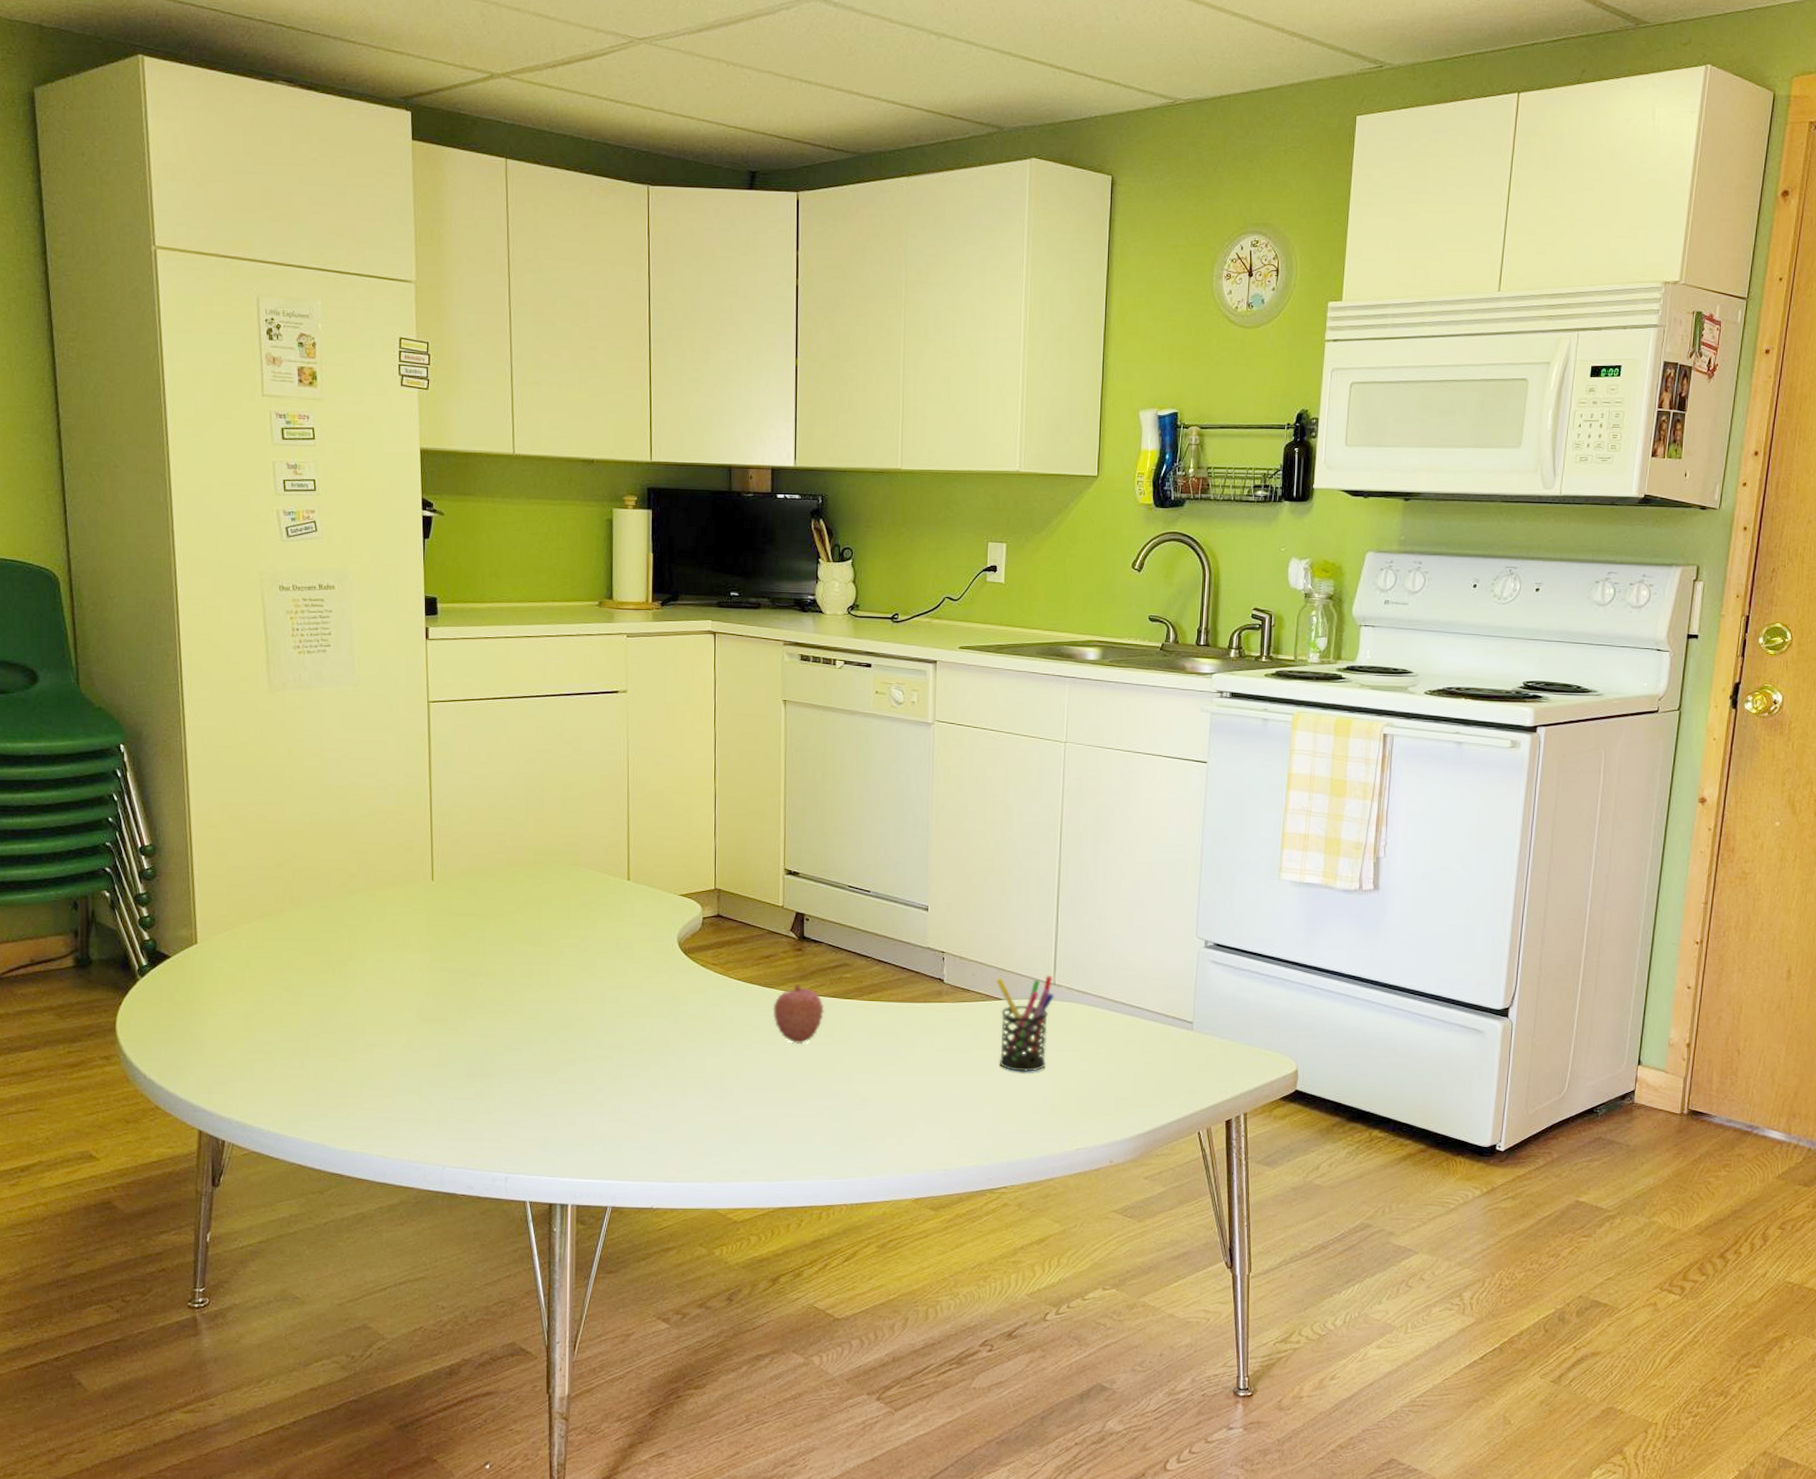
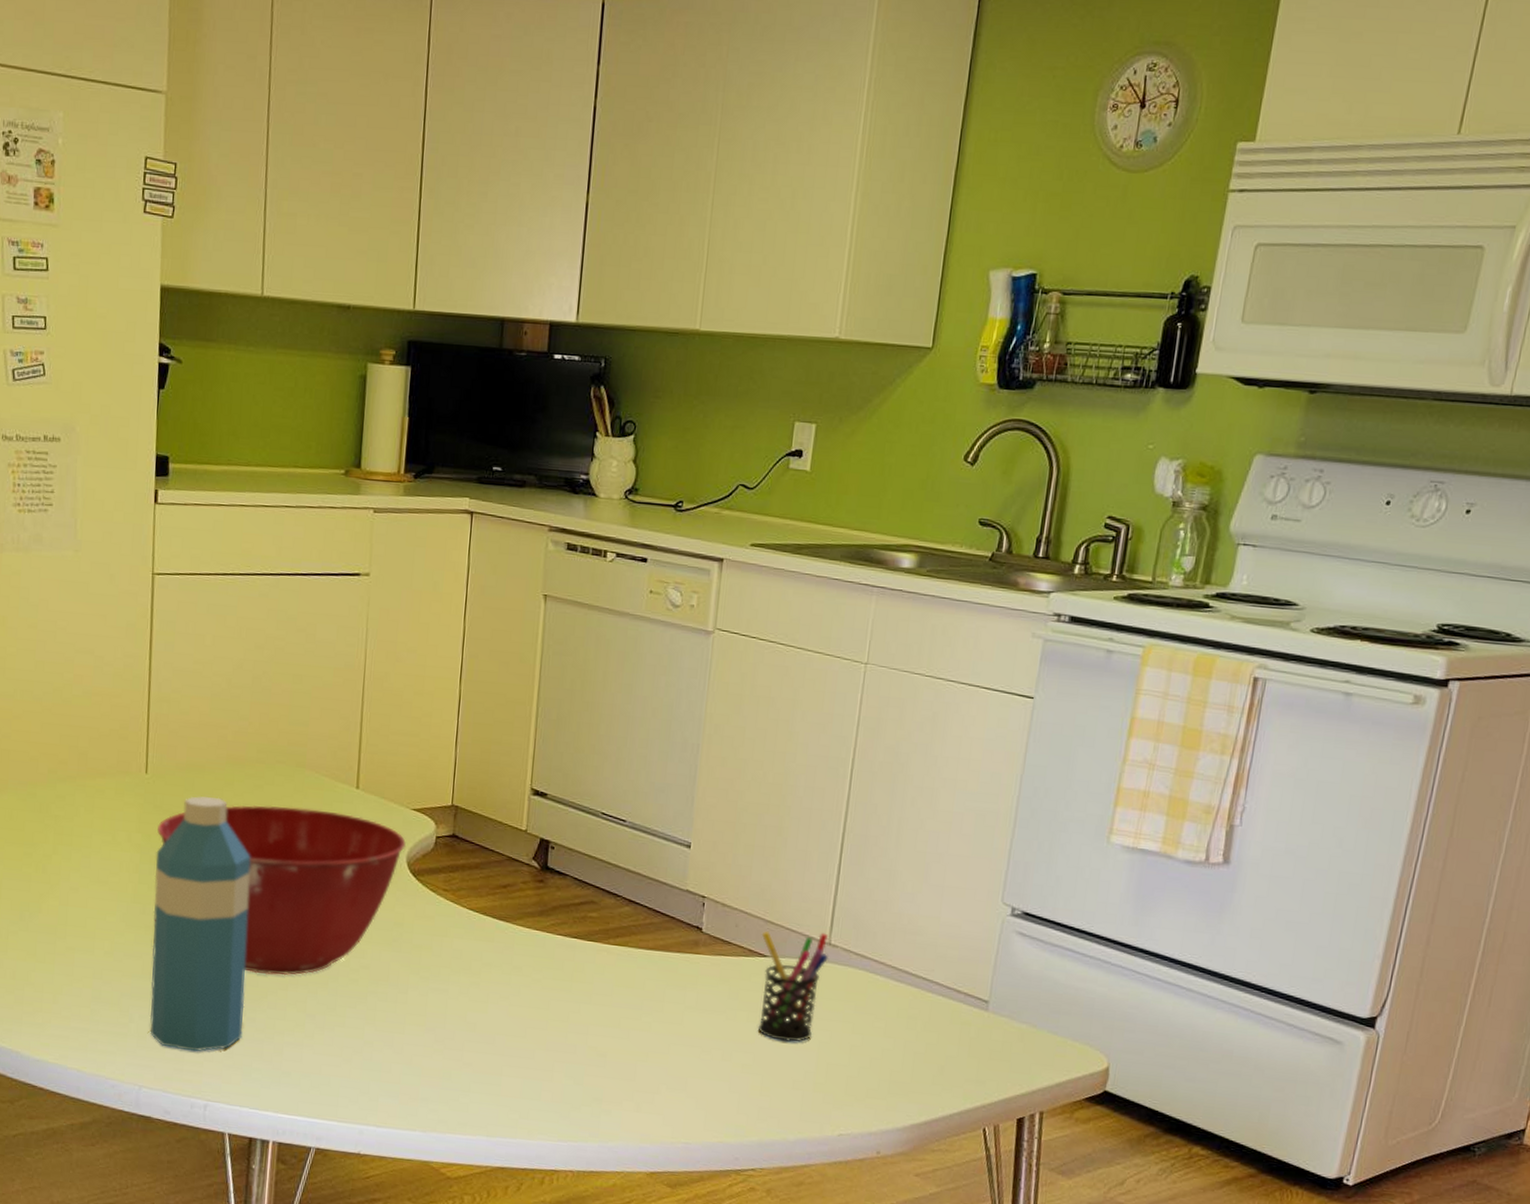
water bottle: none [446,897,537,1130] -> present [149,796,251,1052]
mixing bowl: none [446,901,676,1054] -> present [157,805,406,976]
fruit: present [773,983,824,1044] -> none [506,919,564,987]

